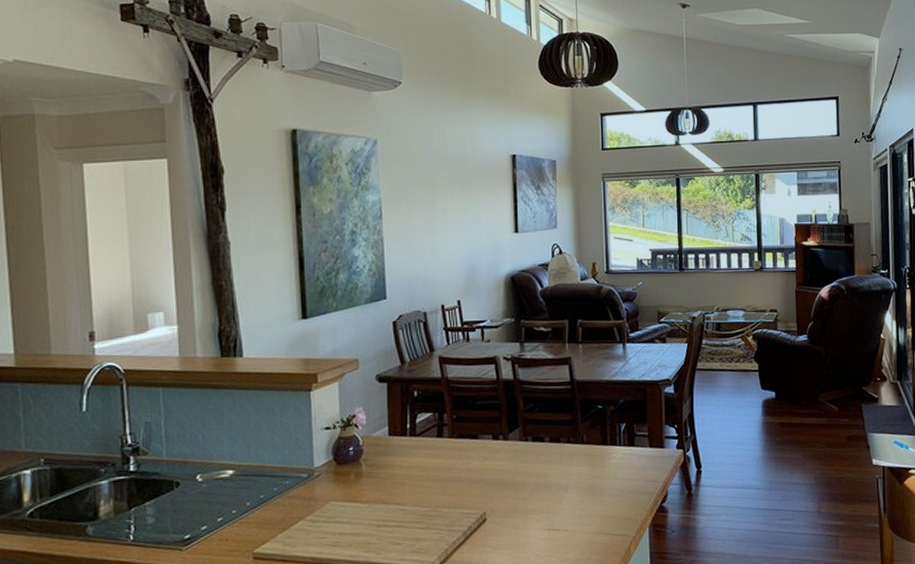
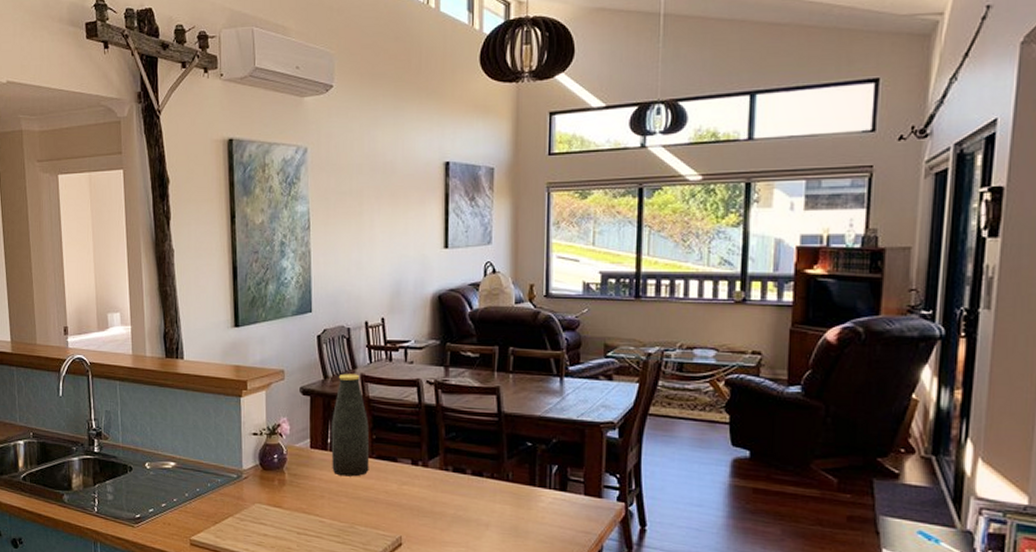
bottle: none [410,356,451,460] -> present [331,373,370,477]

